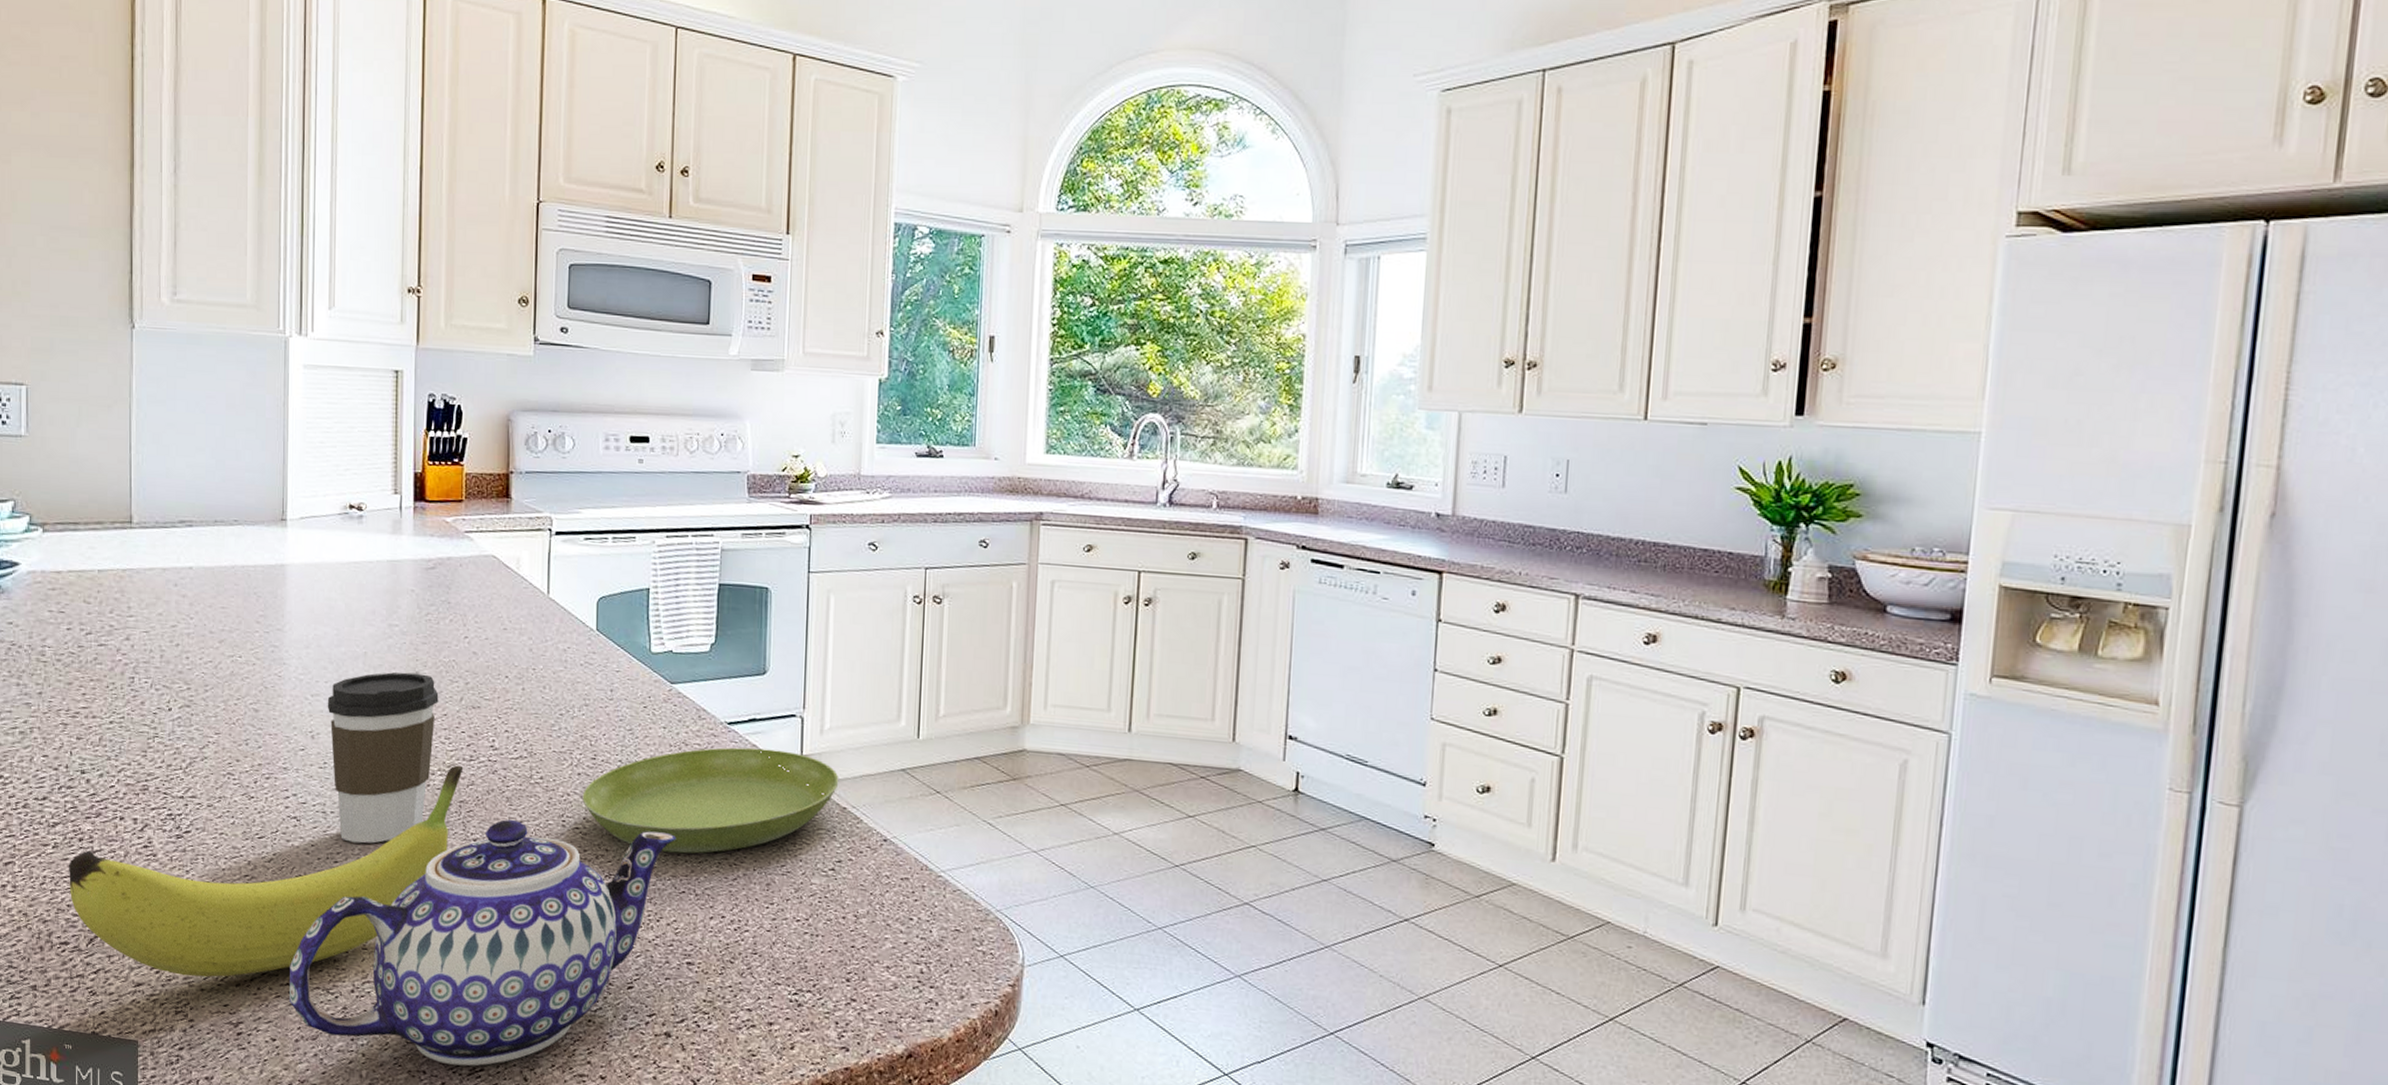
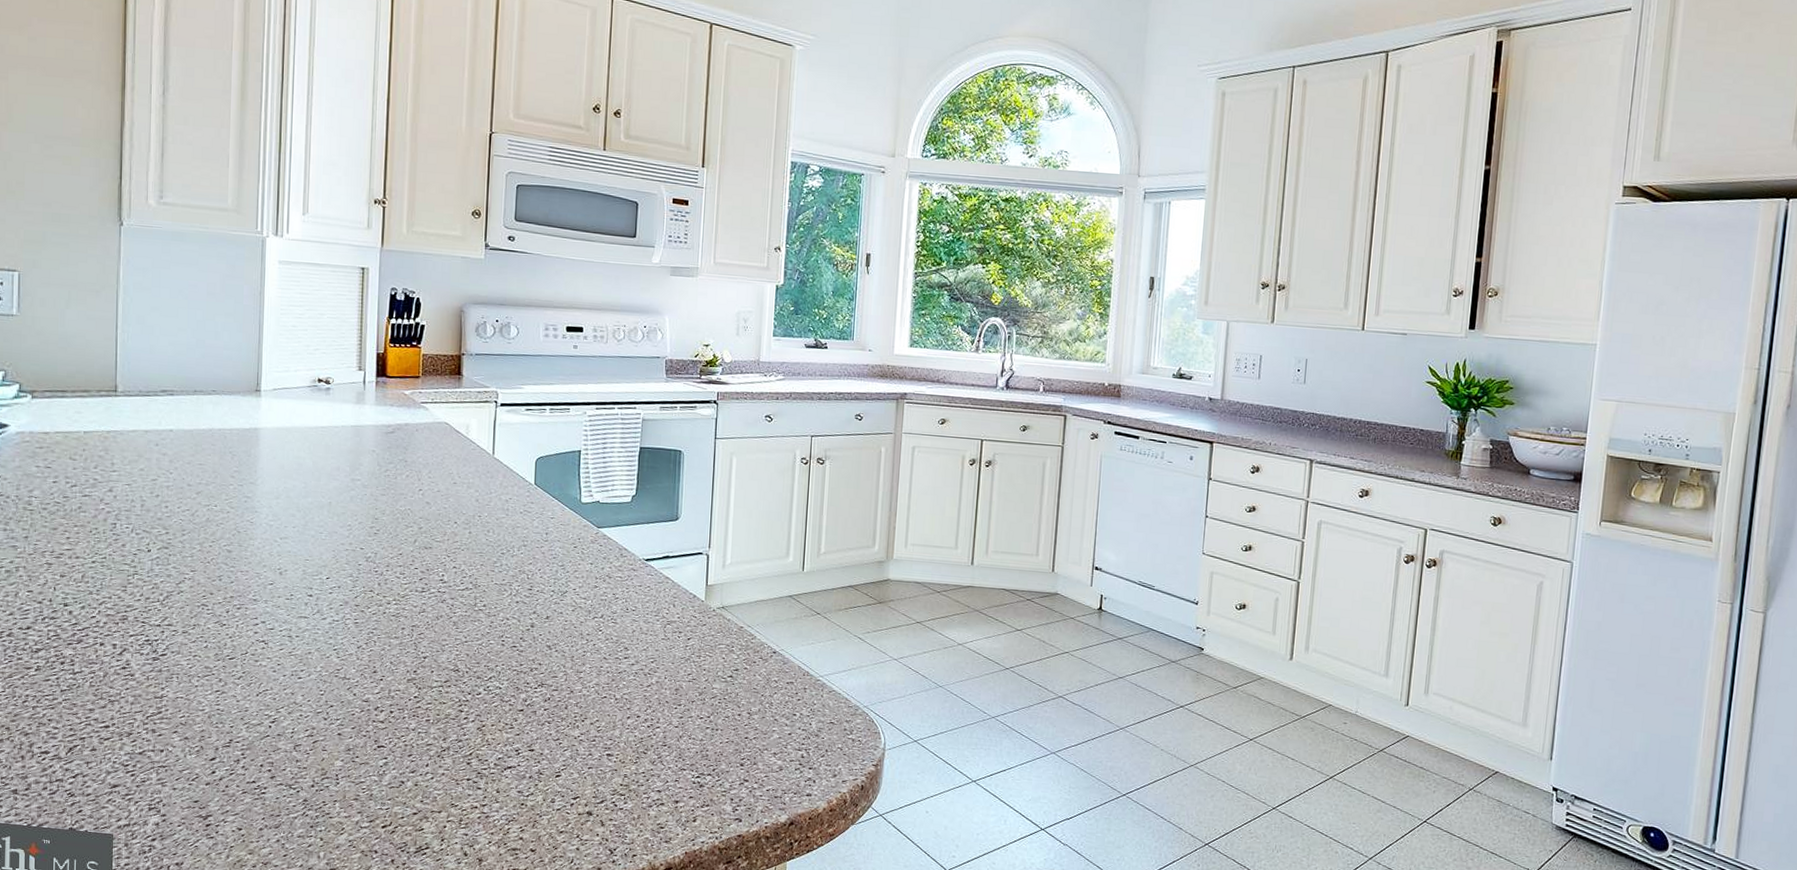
fruit: present [69,765,464,978] -> none [50,595,416,778]
teapot: present [289,819,677,1067] -> none [255,640,600,846]
coffee cup: present [327,672,439,844] -> none [294,519,395,662]
saucer: present [582,747,839,854] -> none [520,579,738,666]

